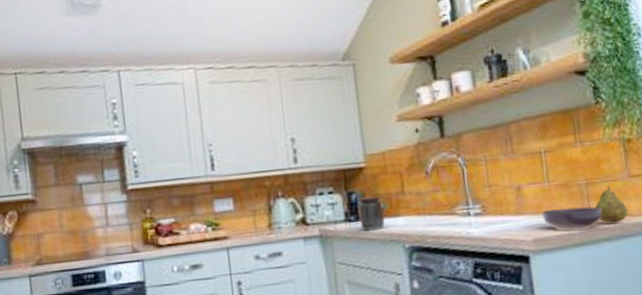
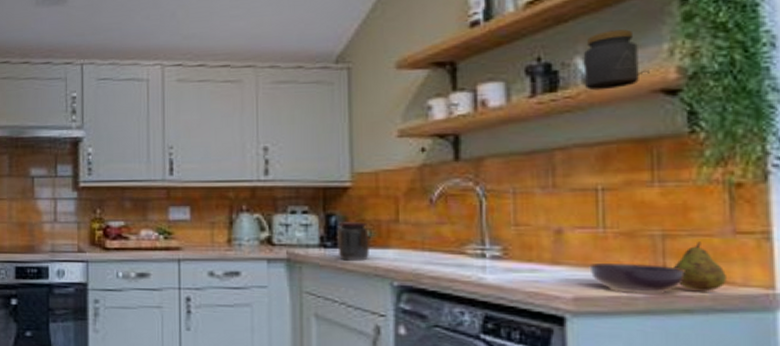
jar: none [523,25,560,75] -> present [584,29,639,91]

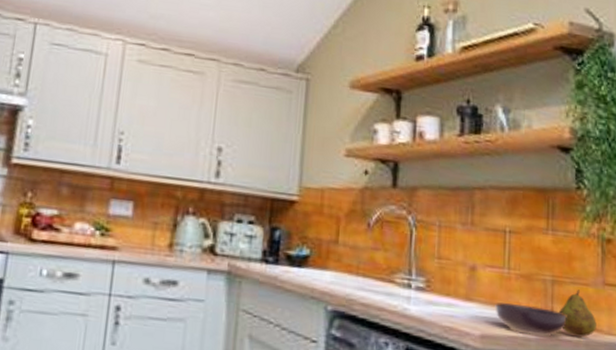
jar: present [337,222,369,261] -> none [279,237,310,281]
jar: present [584,29,639,91] -> none [502,86,543,140]

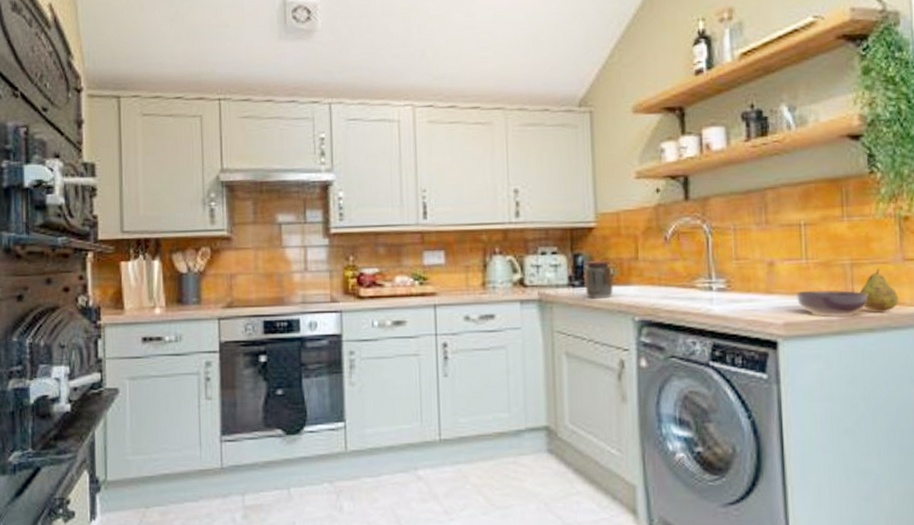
jar: none [279,237,310,281] -> present [584,261,613,299]

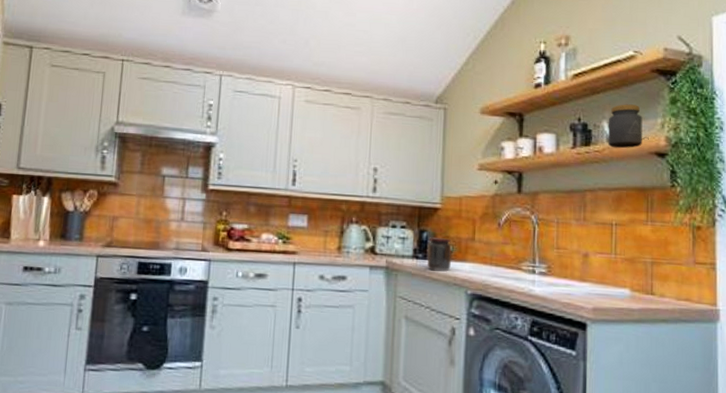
jar: none [788,80,831,135] -> present [608,104,643,149]
bowl: present [795,290,869,317] -> none [604,282,664,307]
fruit: present [860,268,899,313] -> none [658,268,689,307]

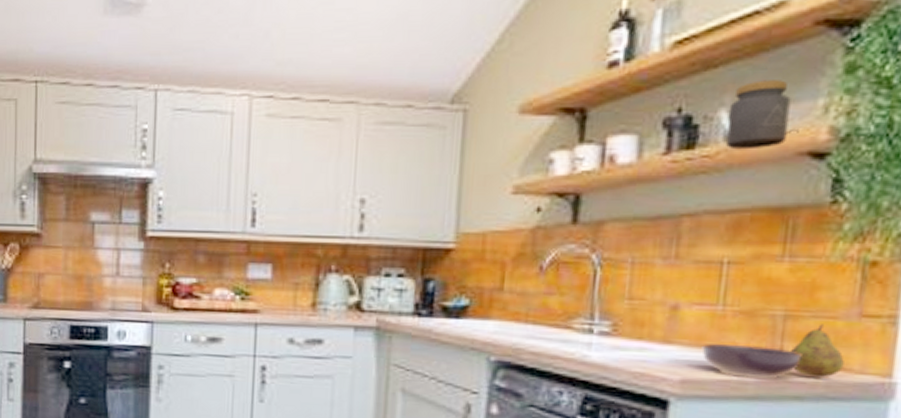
jar: present [427,237,452,272] -> none [434,288,469,333]
bowl: none [604,282,664,307] -> present [701,344,802,379]
fruit: none [658,268,689,307] -> present [791,324,845,379]

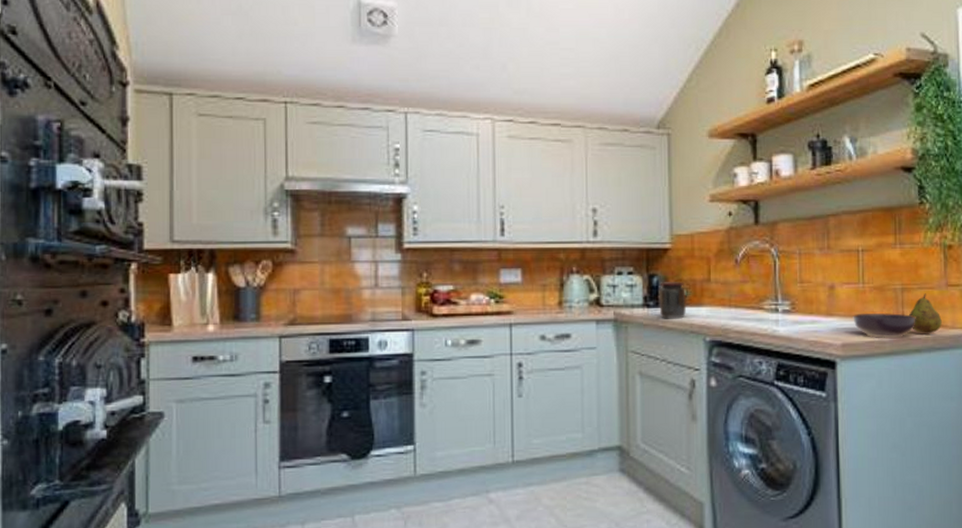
jar: none [434,288,469,333] -> present [659,282,686,319]
jar: present [726,80,791,150] -> none [850,115,887,166]

